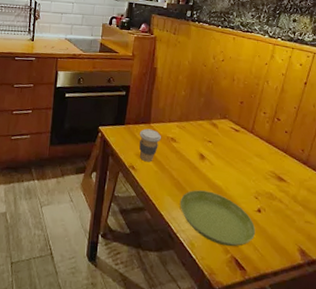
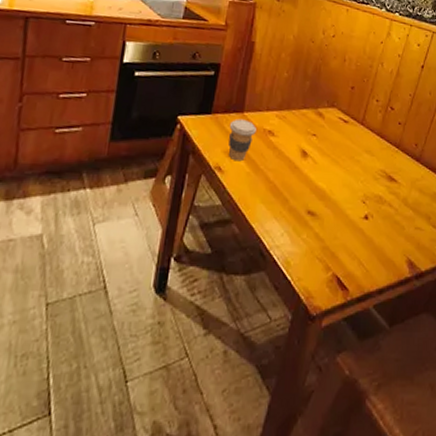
saucer: present [180,190,256,247] -> none [275,195,362,263]

